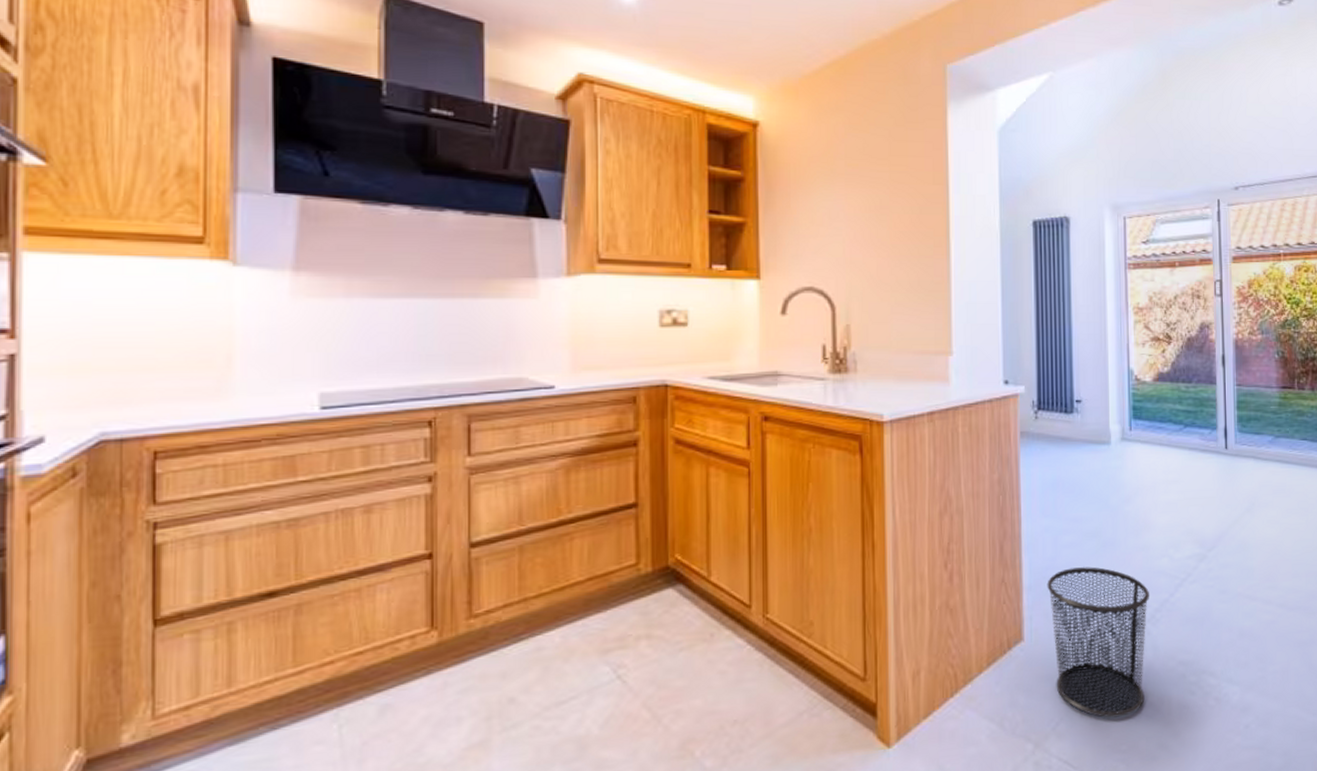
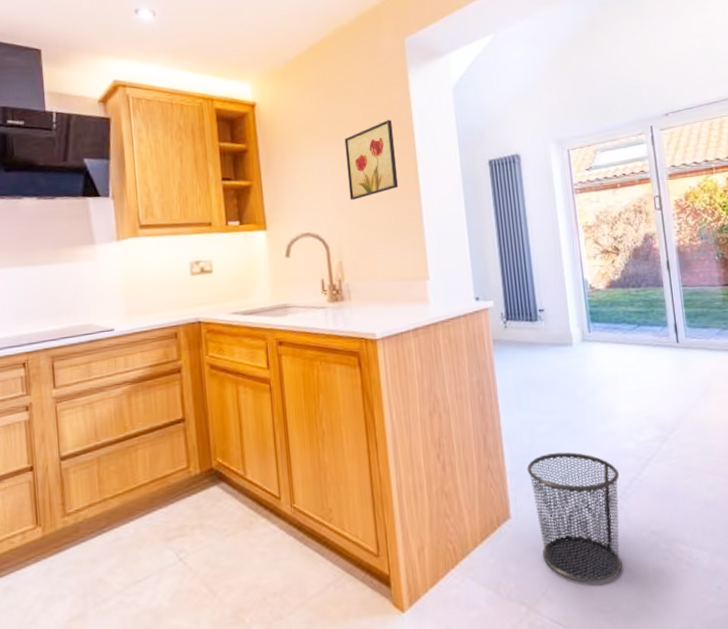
wall art: none [864,160,925,252] -> present [344,120,399,200]

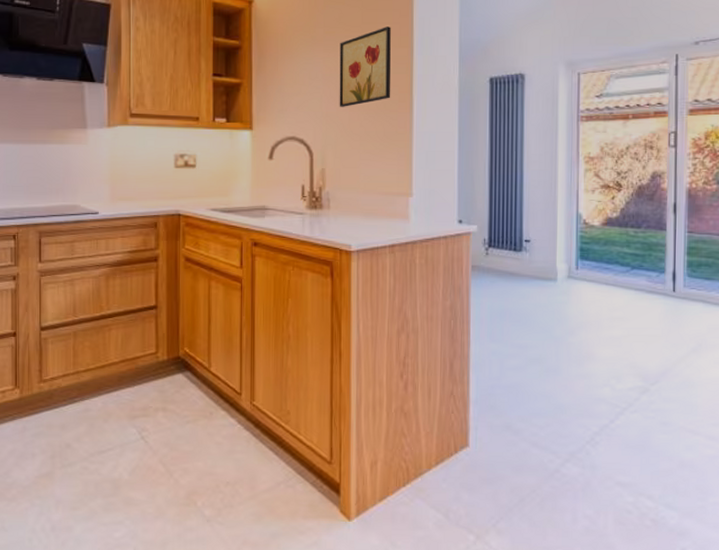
waste bin: present [527,452,622,583] -> none [492,388,590,524]

